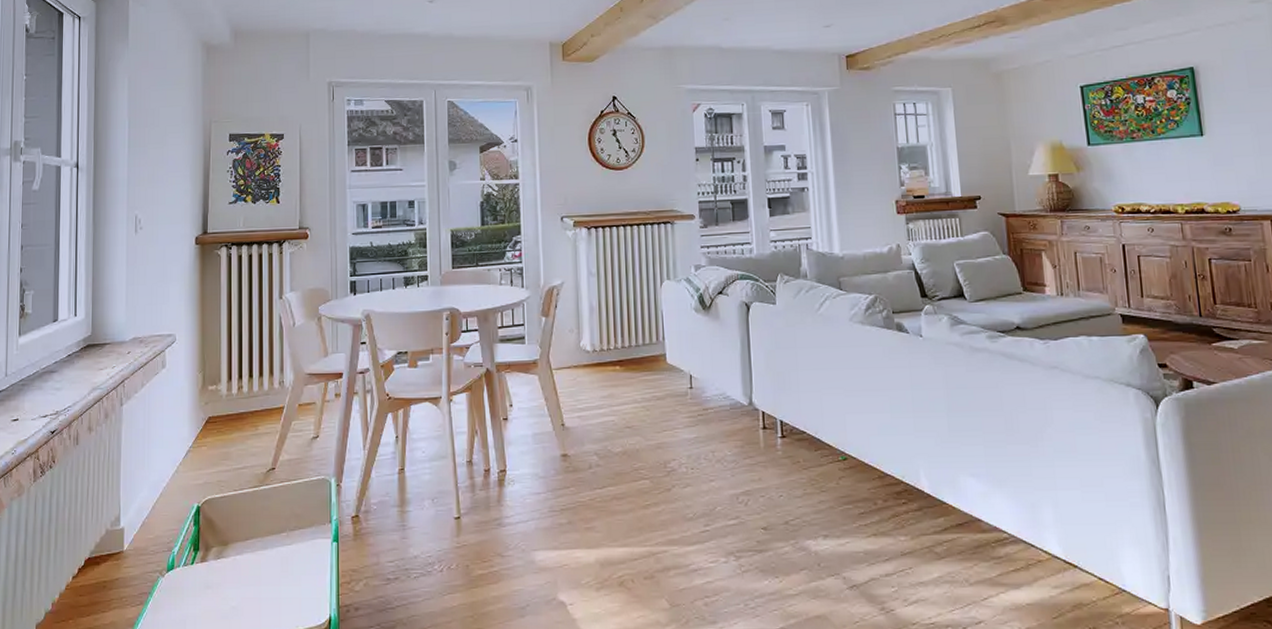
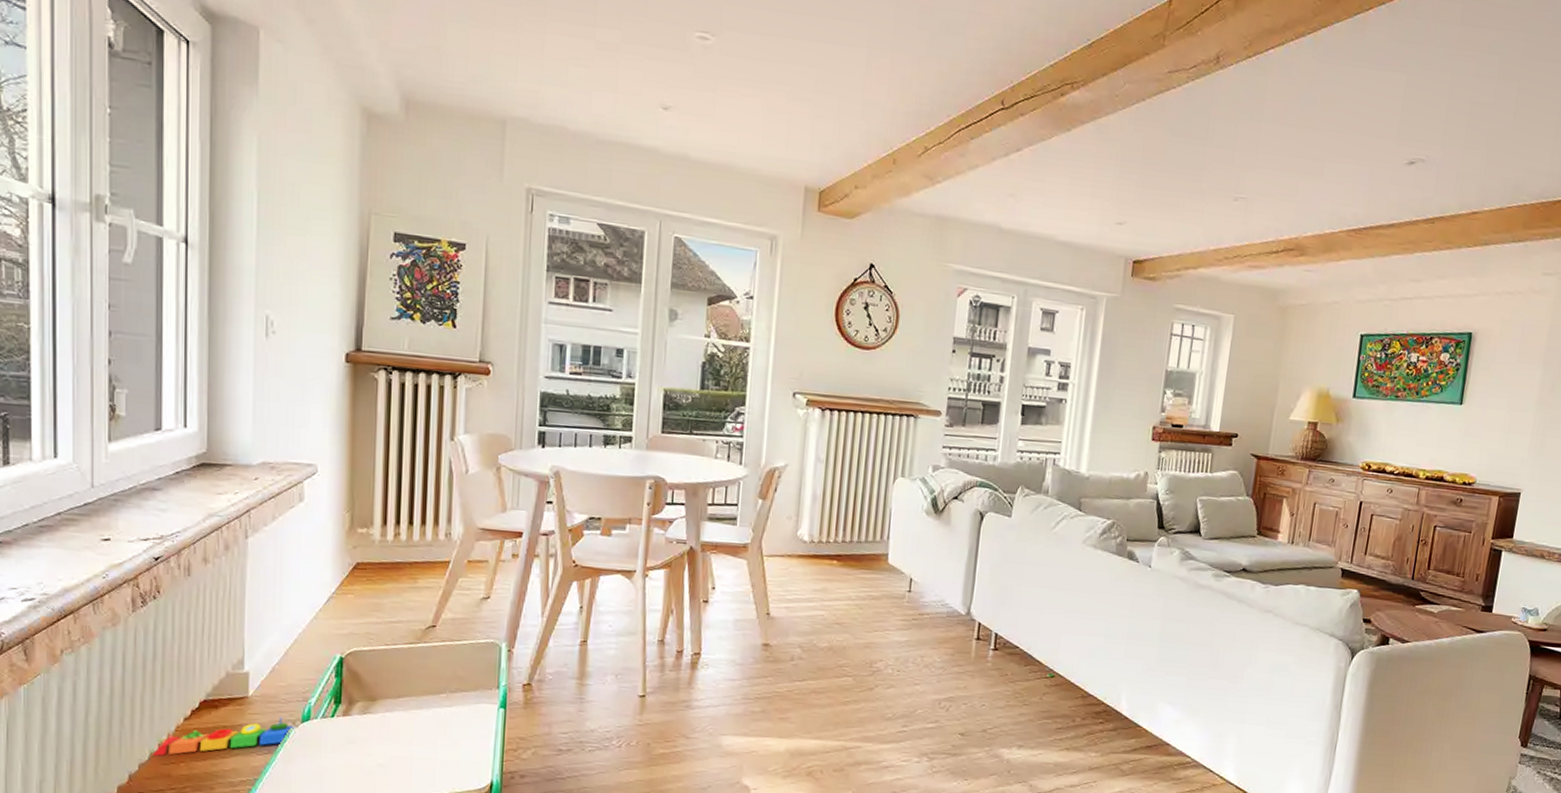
knob puzzle: none [45,568,161,616] -> present [150,717,294,757]

